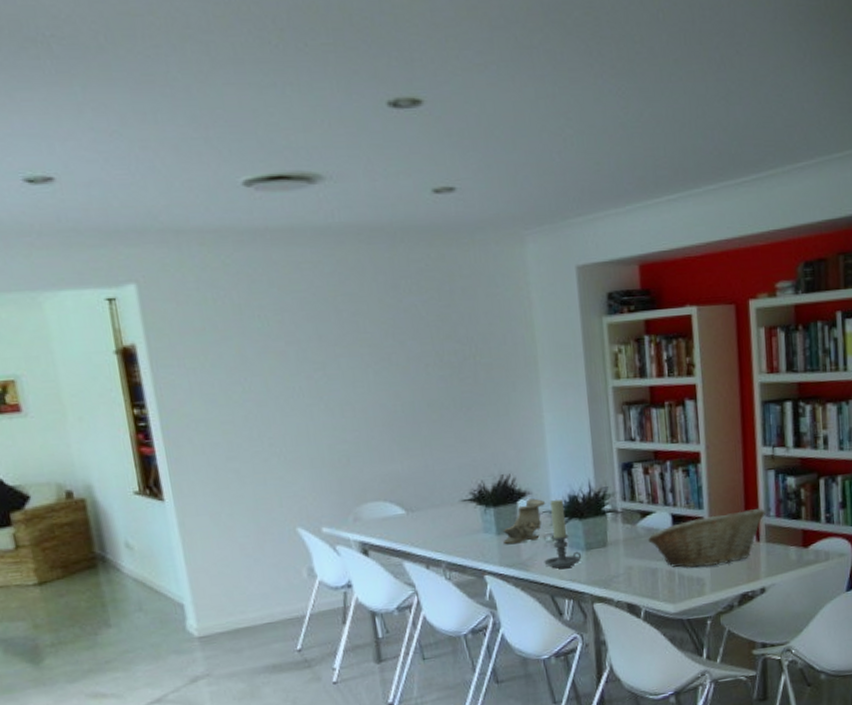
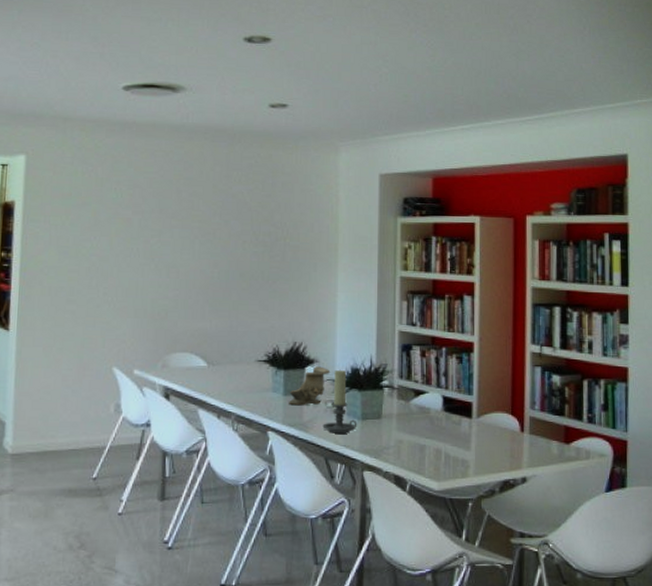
fruit basket: present [648,508,767,568] -> none [420,400,532,449]

